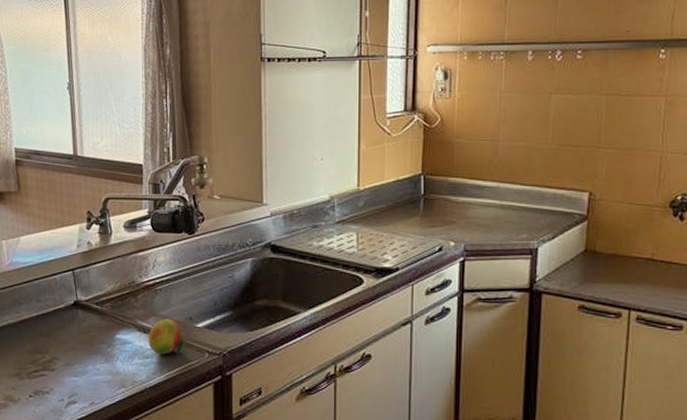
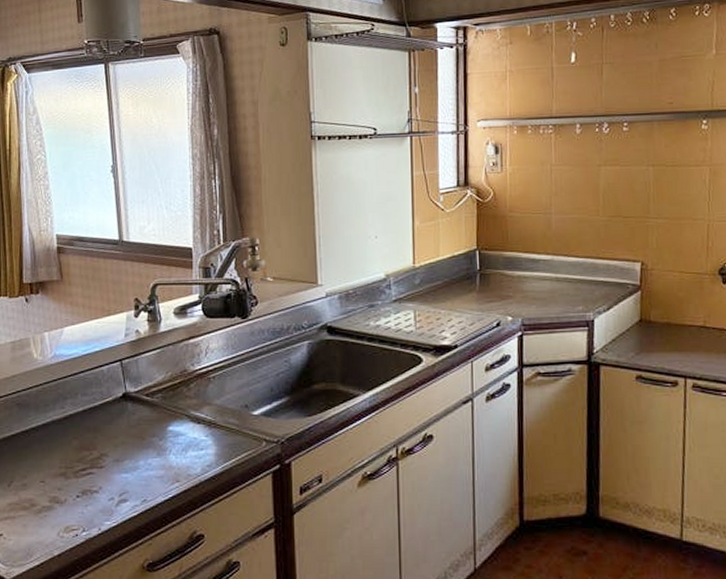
fruit: present [148,319,185,355] -> none [202,408,241,446]

